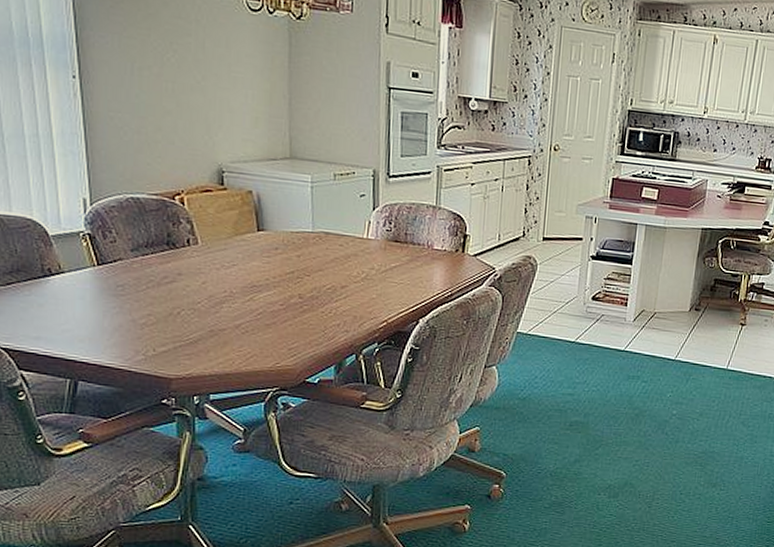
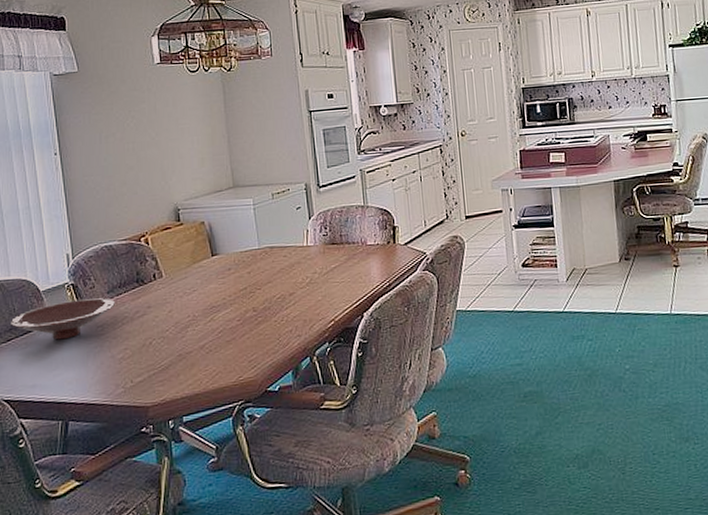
bowl: none [10,251,141,294] -> present [10,298,116,340]

